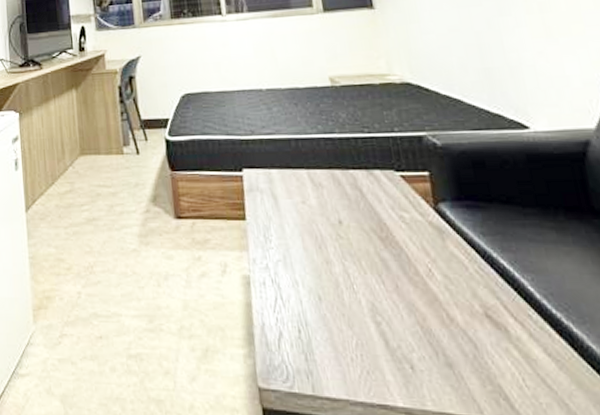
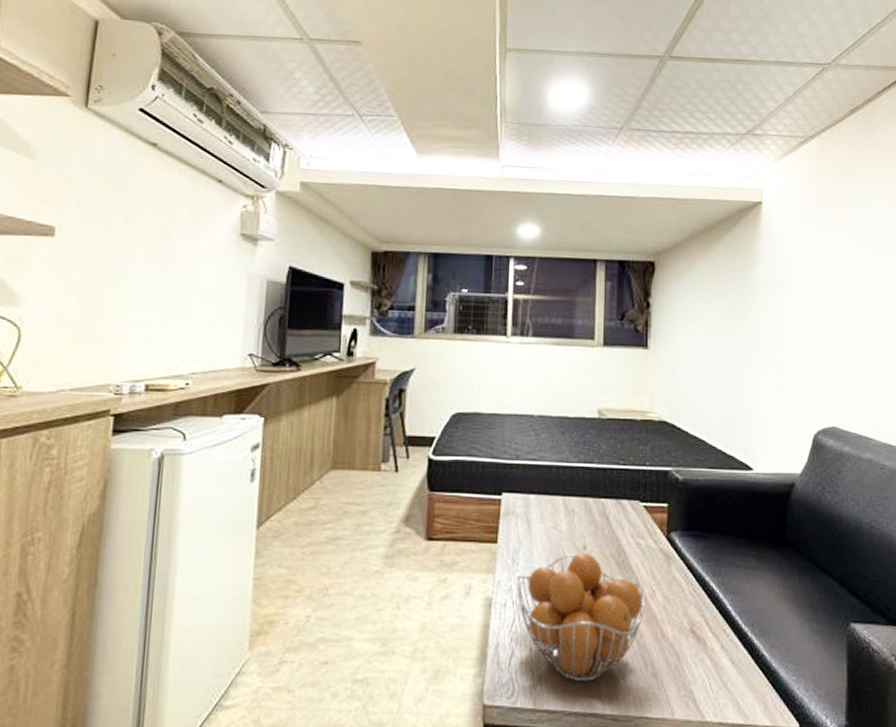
fruit basket: none [271,228,423,370] -> present [516,553,646,683]

